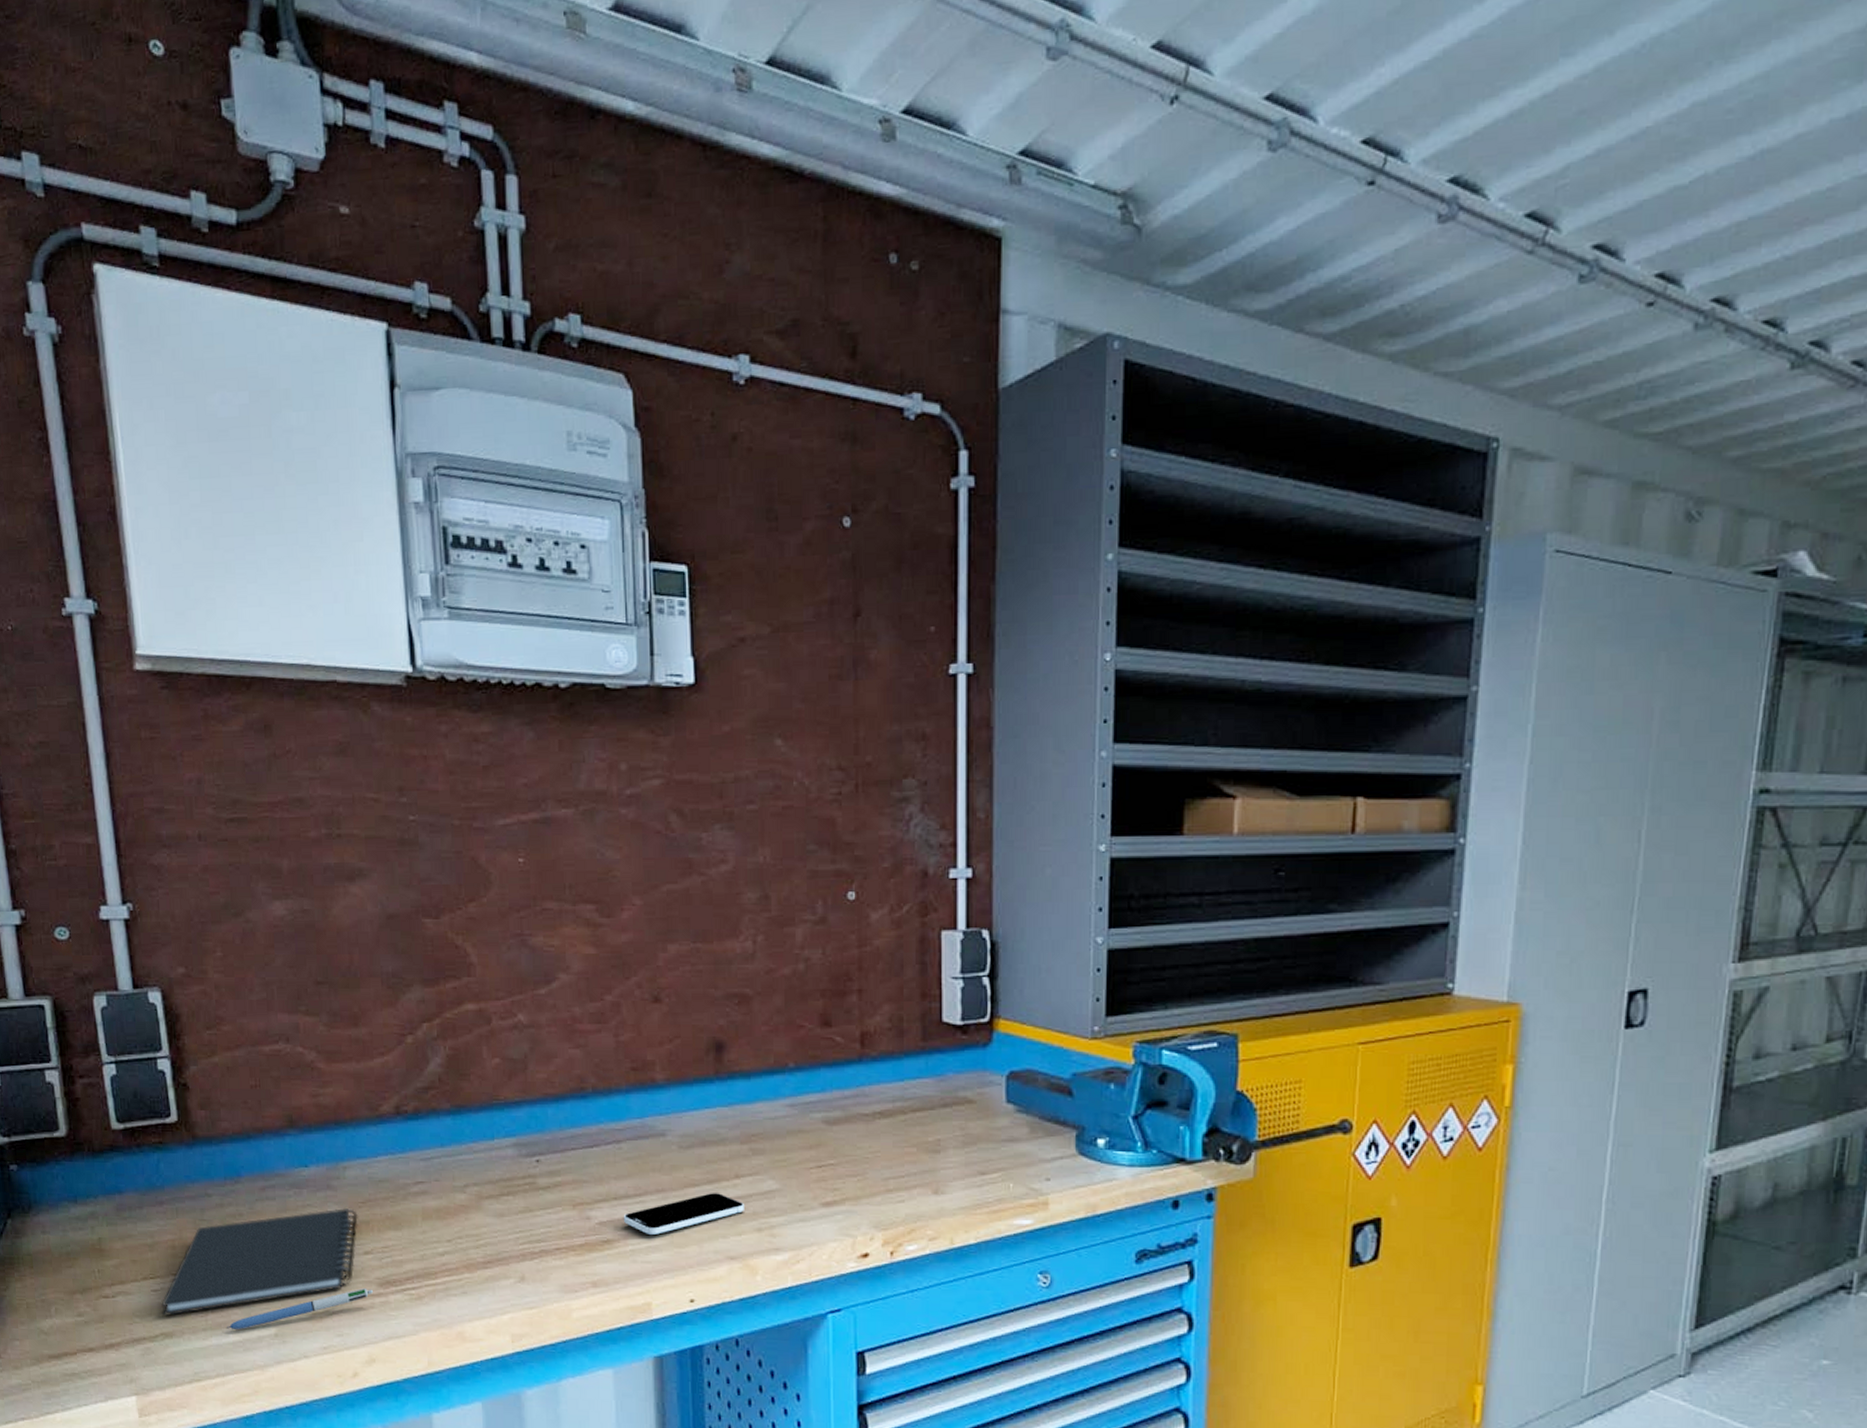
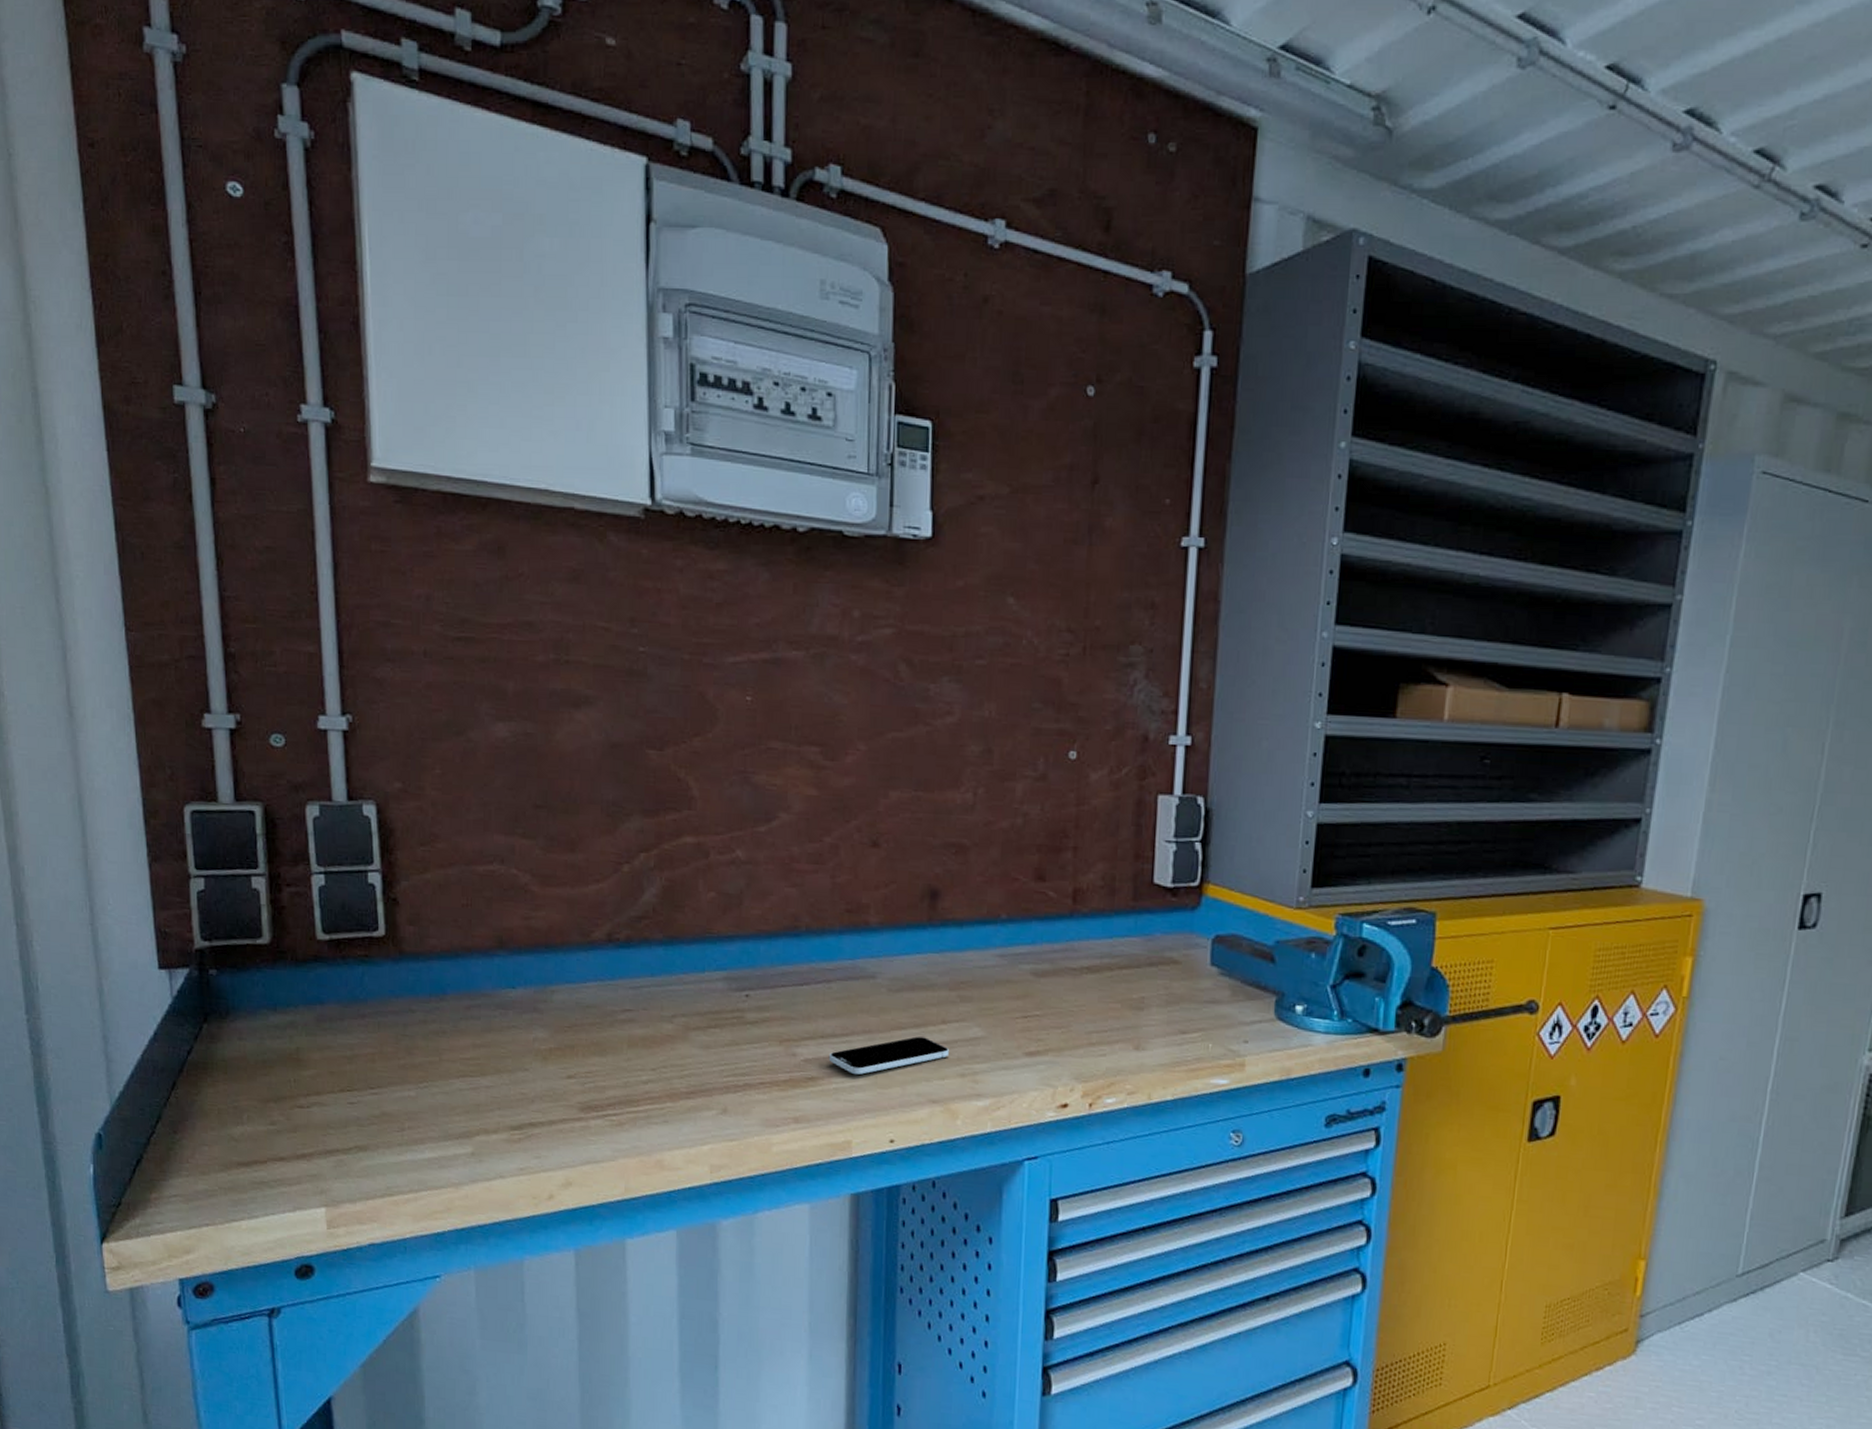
notebook: present [162,1207,358,1316] -> none [358,1030,563,1129]
pen: present [225,1288,373,1329] -> none [421,1112,573,1147]

